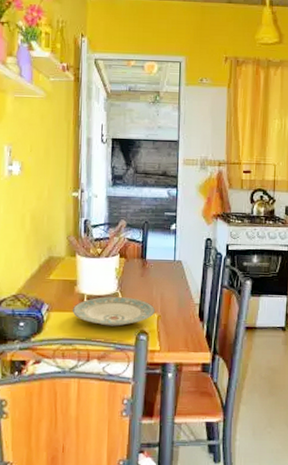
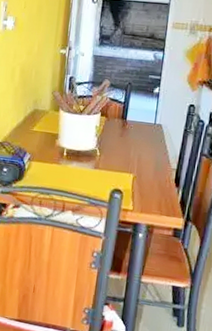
plate: present [72,297,155,327] -> none [52,152,132,182]

